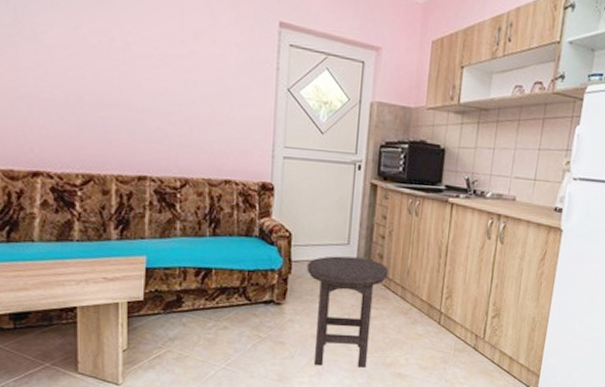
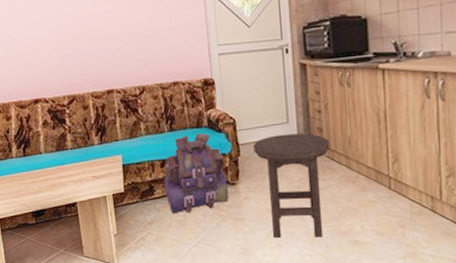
backpack: none [196,243,273,332] -> present [164,133,230,214]

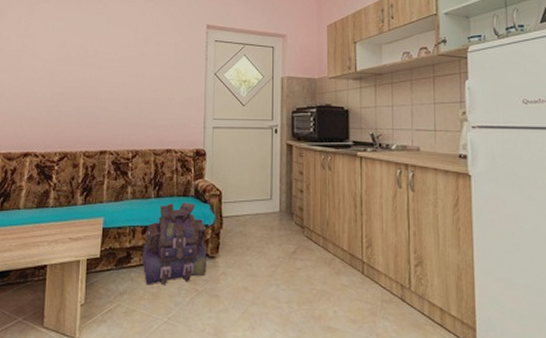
stool: present [253,133,330,238] -> none [236,210,309,321]

